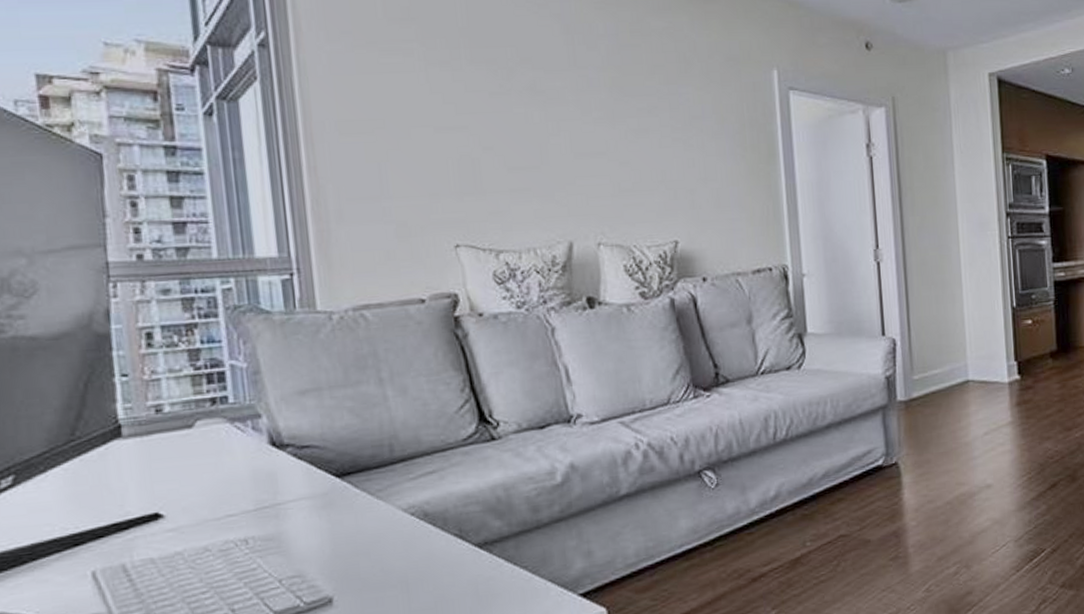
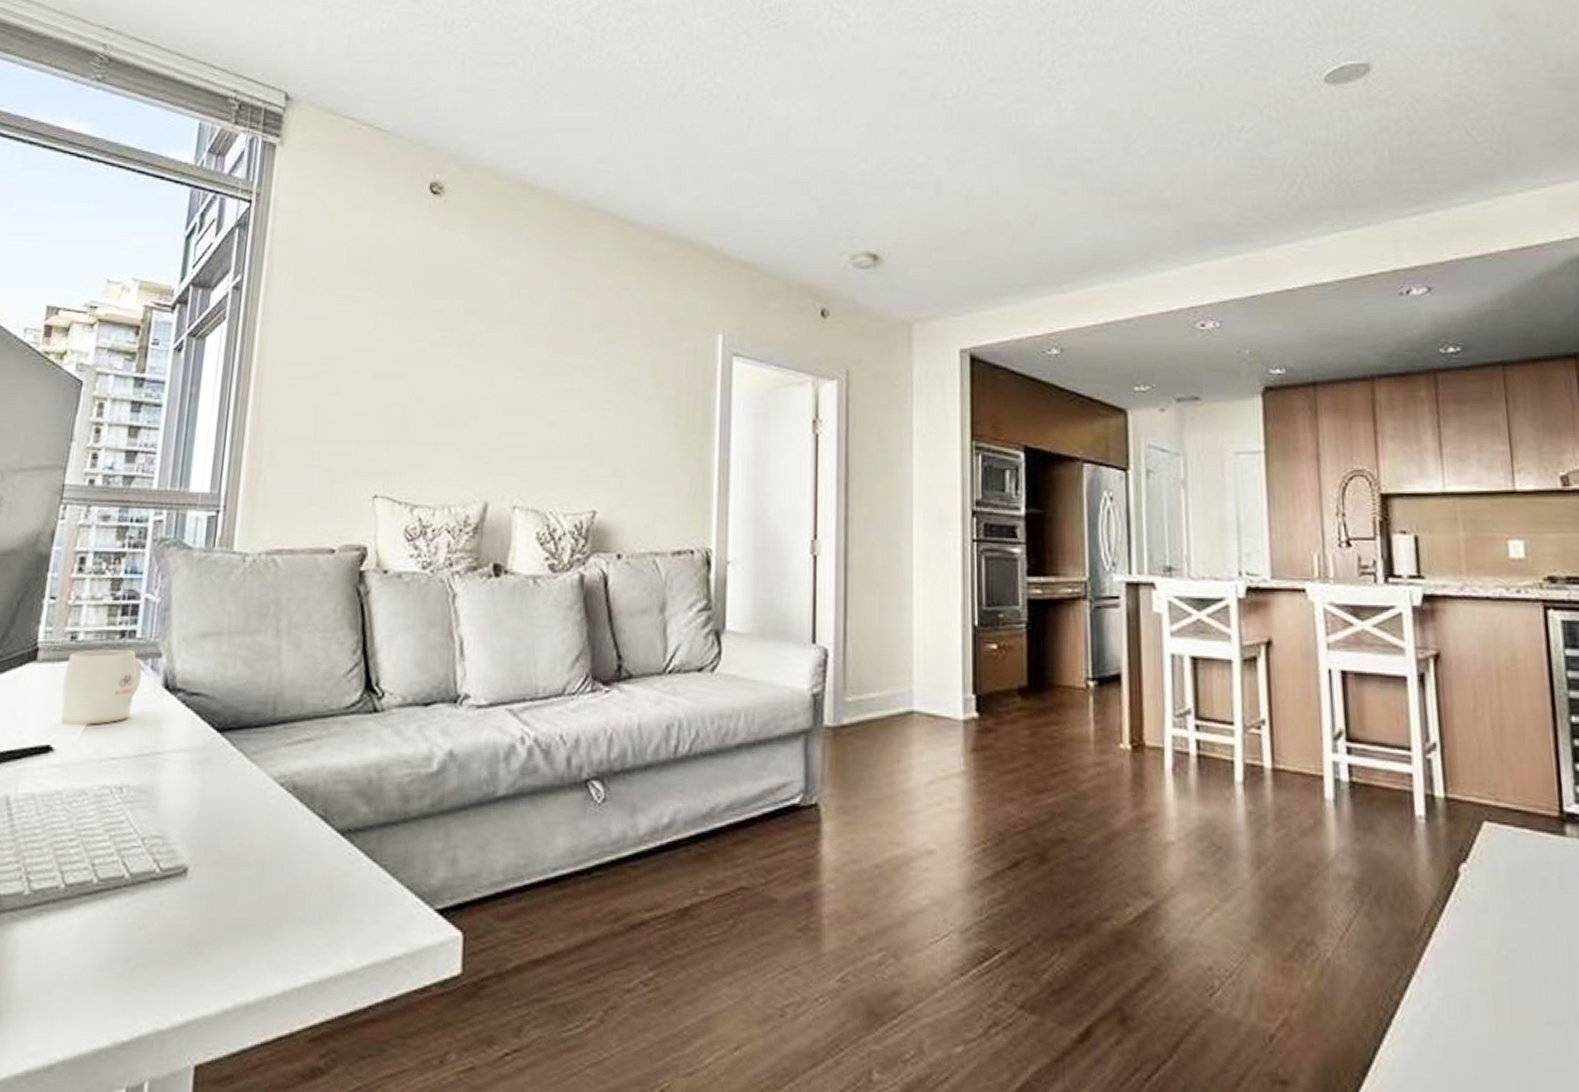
mug: none [156,415,244,492] -> present [60,649,142,725]

